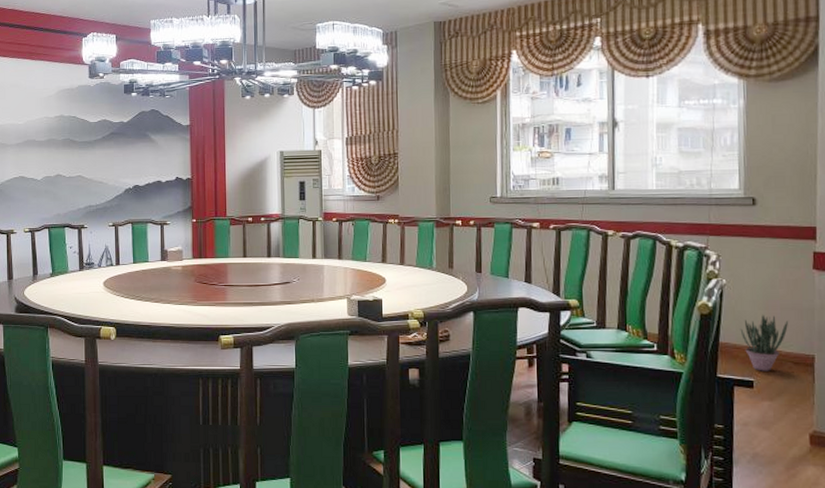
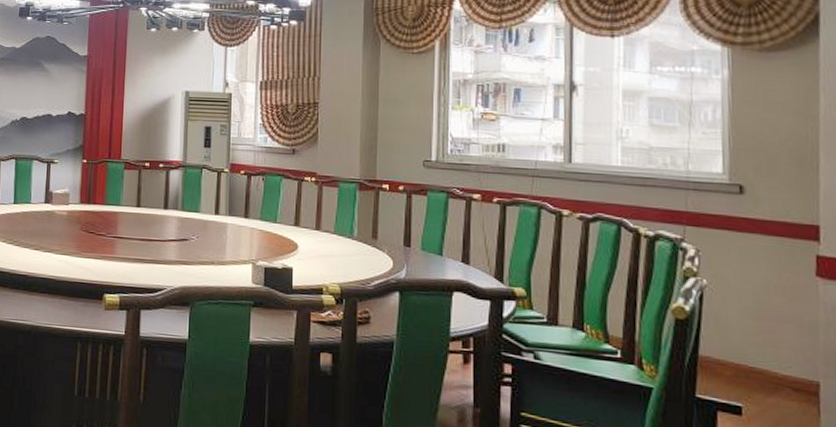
potted plant: present [740,314,788,371] -> none [724,325,785,397]

